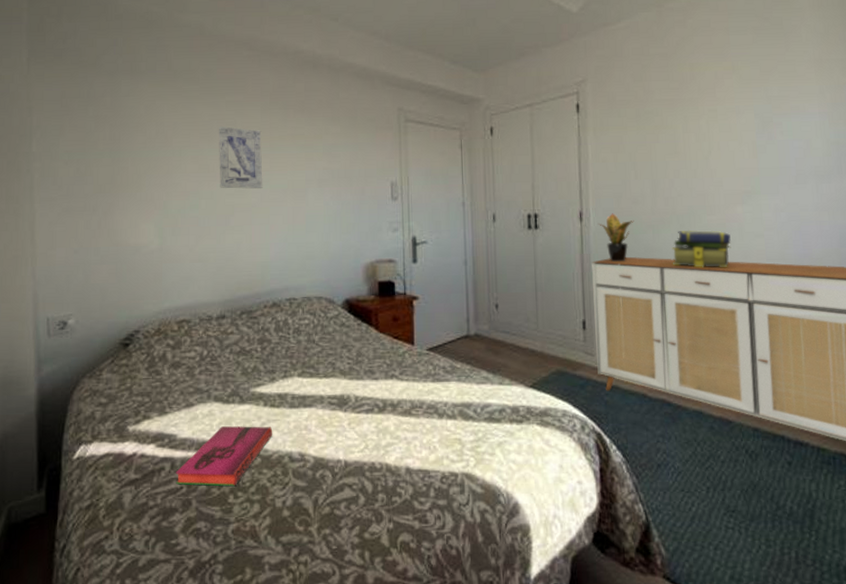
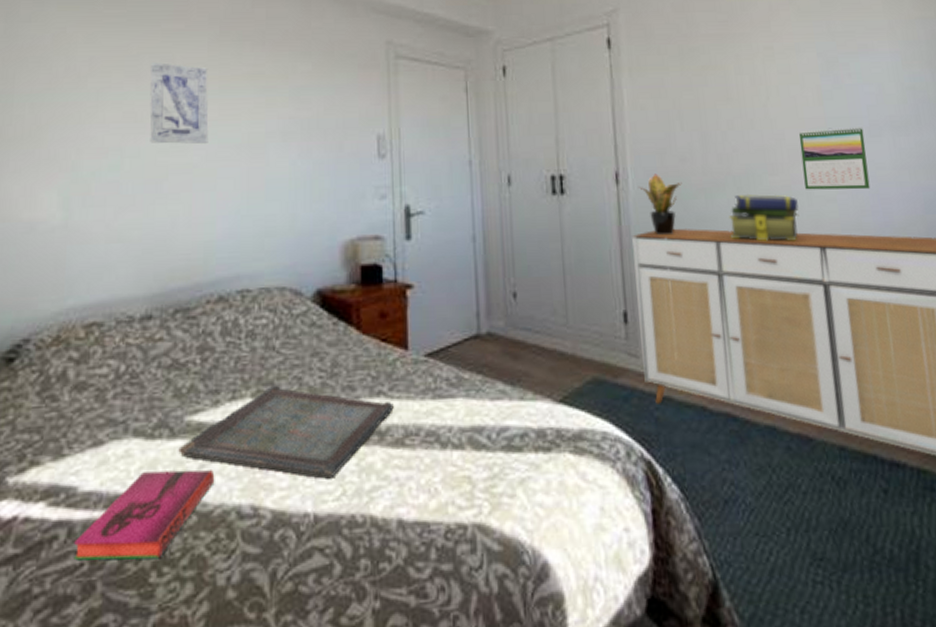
serving tray: none [246,369,403,436] -> present [178,386,394,479]
calendar: none [734,176,794,227] -> present [799,127,871,190]

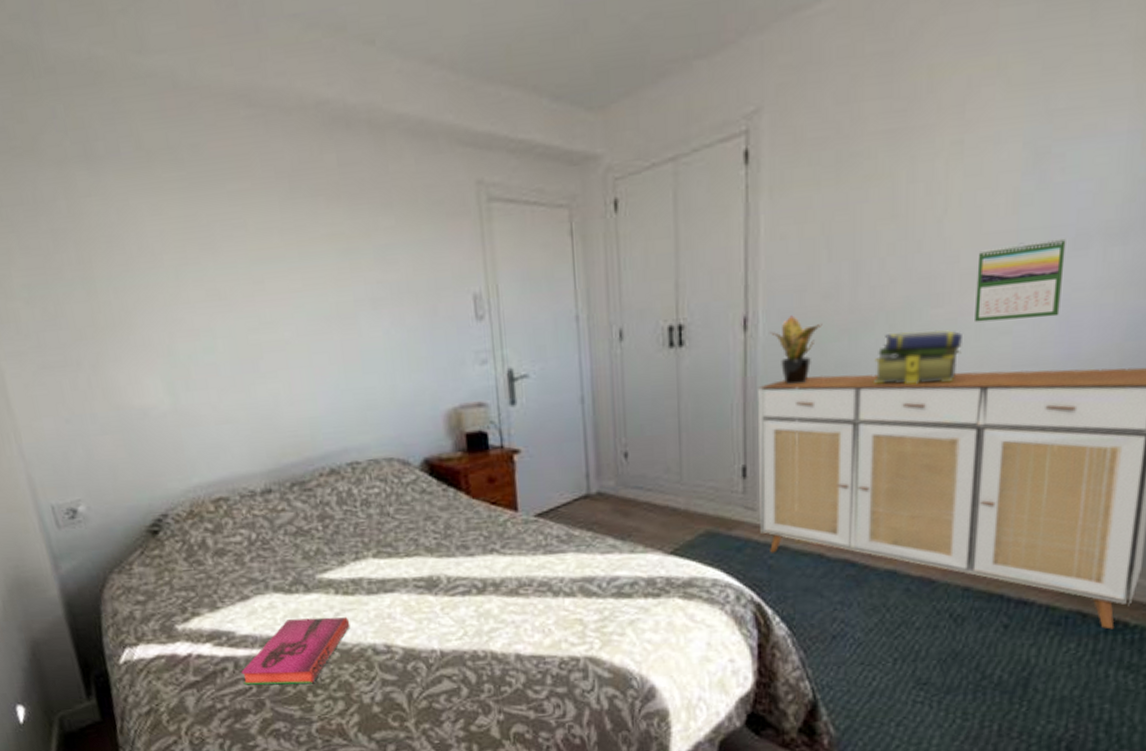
wall art: present [149,62,209,144] -> none [222,230,297,321]
serving tray: present [178,386,394,479] -> none [314,547,507,623]

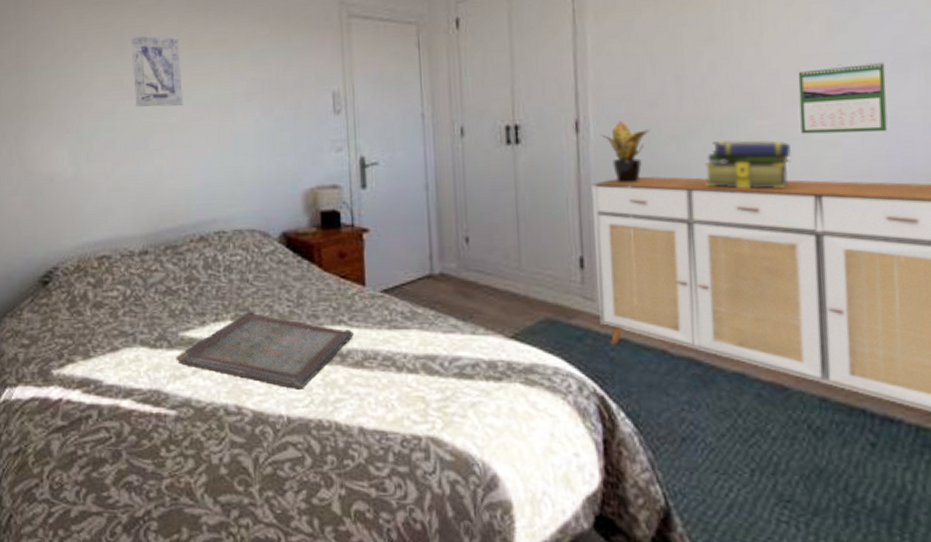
wall art: none [222,230,297,321] -> present [130,35,184,107]
hardback book: present [241,617,350,685] -> none [104,373,206,439]
serving tray: none [314,547,507,623] -> present [176,312,353,389]

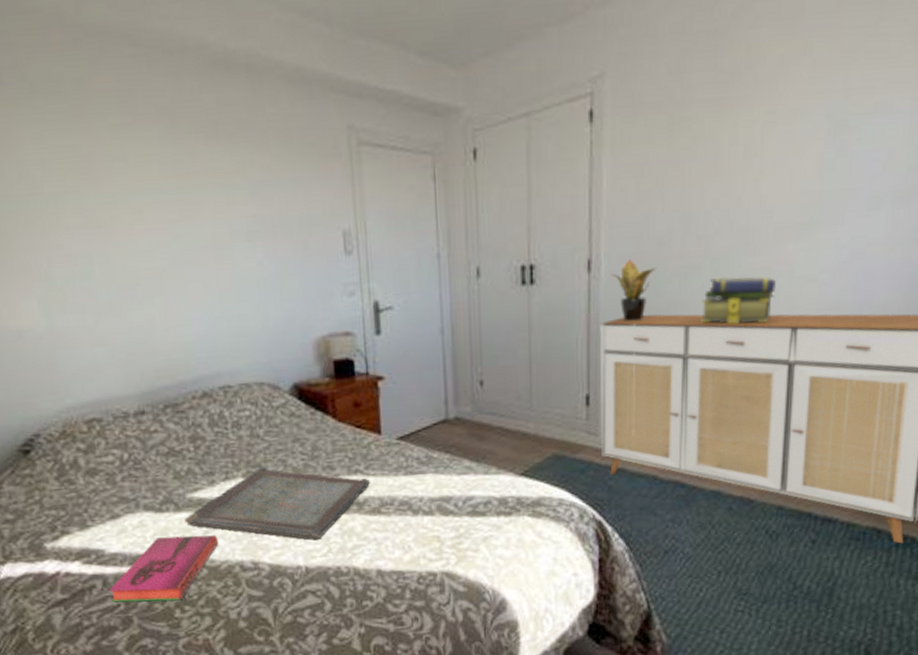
hardback book: none [104,373,206,439] -> present [110,535,219,603]
wall art: present [130,35,184,107] -> none [103,162,174,249]
calendar: present [798,61,888,134] -> none [786,199,861,271]

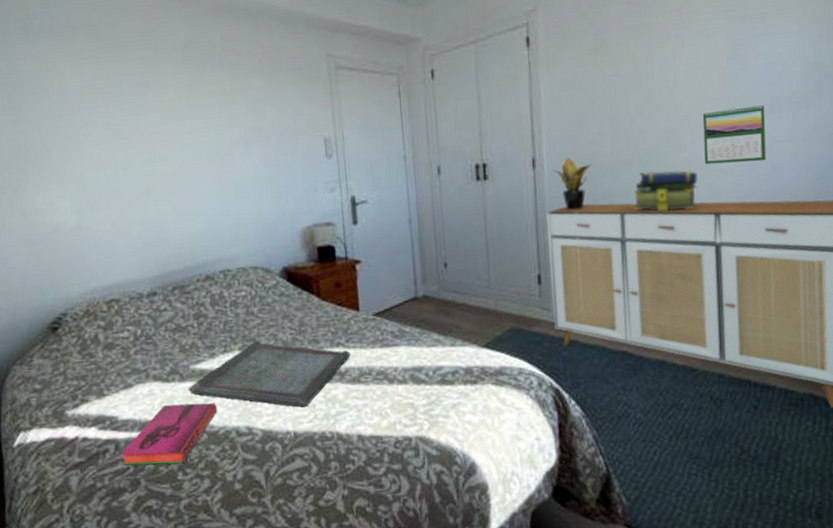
calendar: none [786,199,861,271] -> present [702,104,767,165]

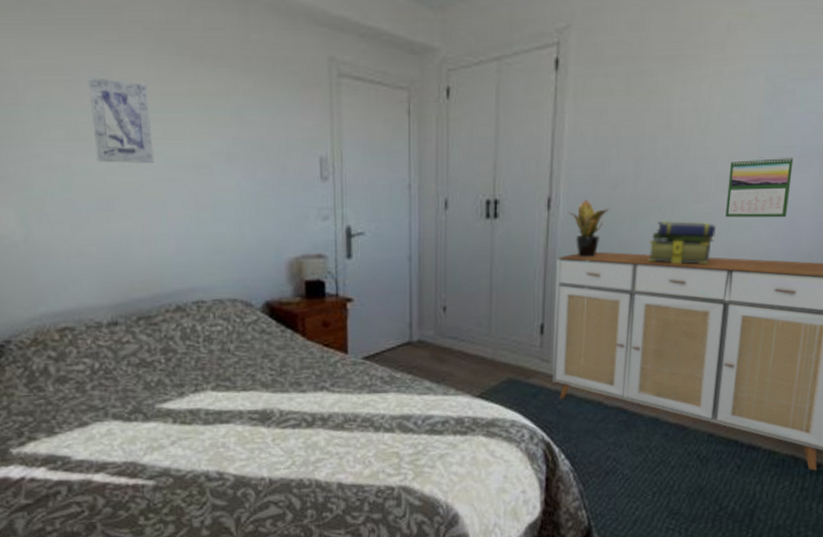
hardback book: present [121,403,217,466] -> none [74,445,185,509]
wall art: none [128,87,184,156] -> present [87,77,155,163]
serving tray: present [188,342,350,407] -> none [152,382,335,453]

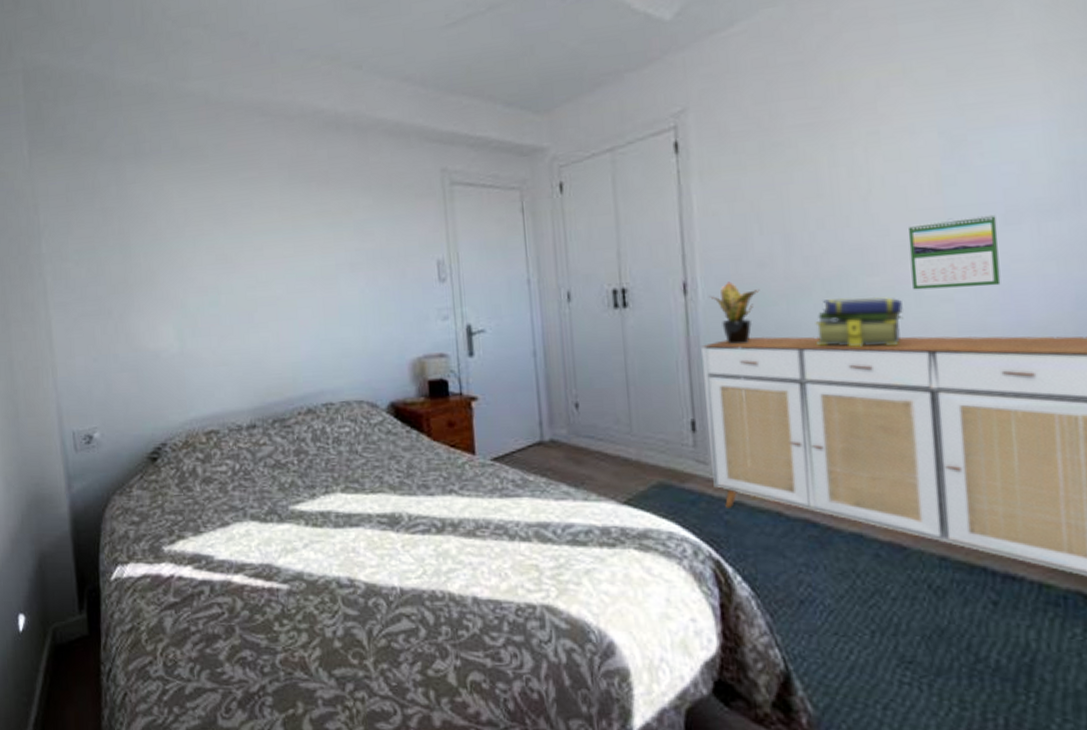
wall art: present [87,77,155,163] -> none [233,208,288,281]

